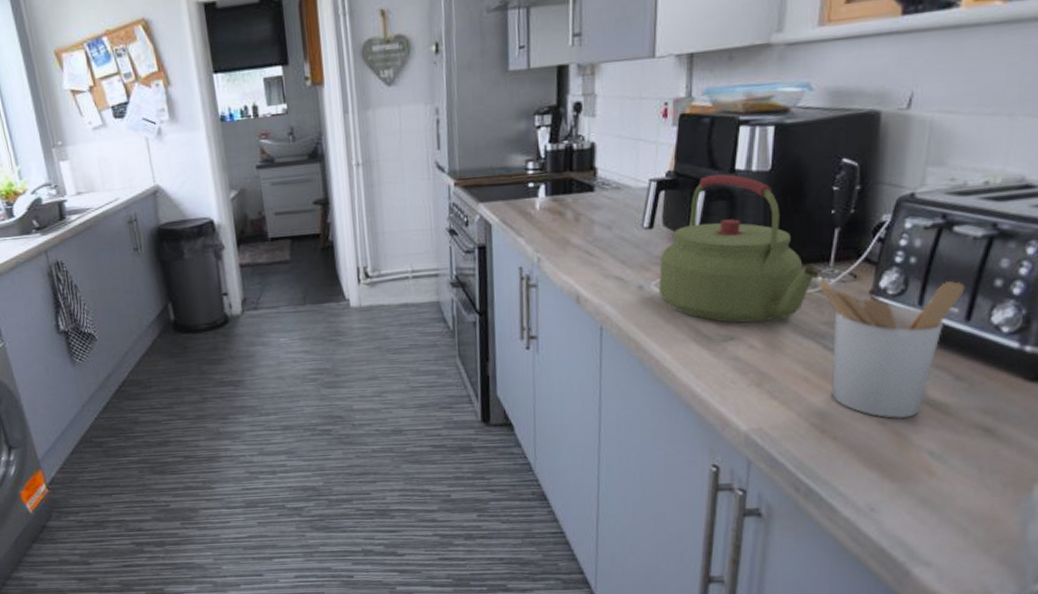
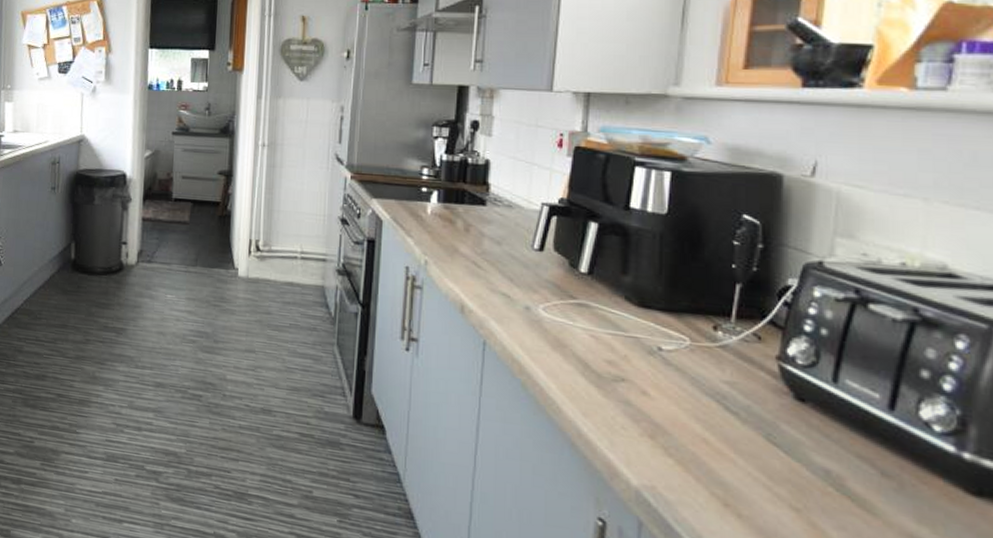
kettle: present [658,174,819,323] -> none [546,209,719,369]
utensil holder: present [819,279,965,419] -> none [719,335,886,509]

